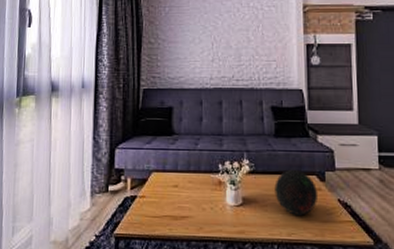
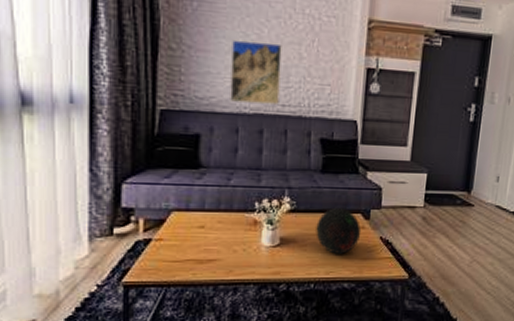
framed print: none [195,31,234,79] -> present [230,39,282,104]

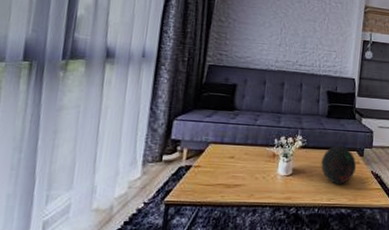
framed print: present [230,39,282,104] -> none [261,16,302,64]

